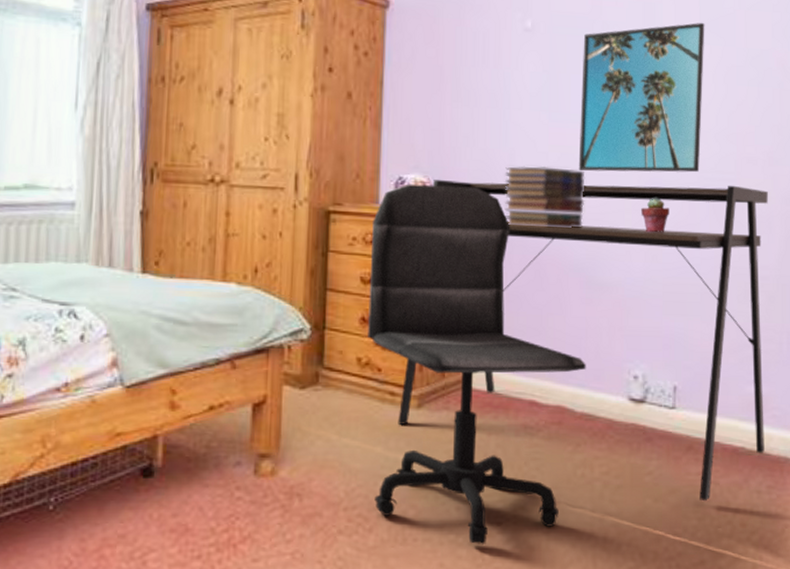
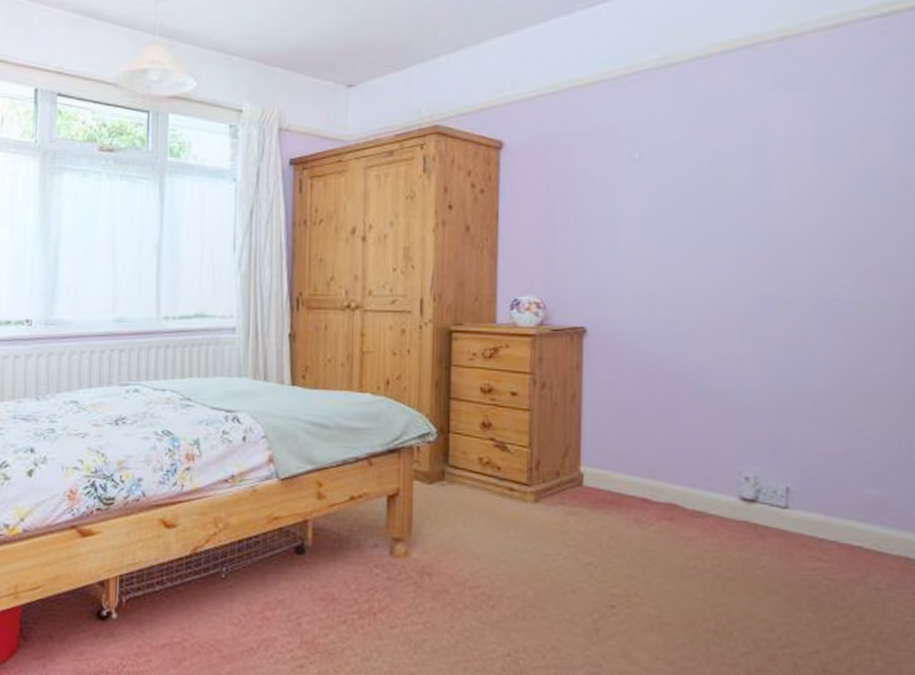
office chair: present [368,184,586,544] -> none [488,305,697,624]
desk: present [397,180,768,502] -> none [516,297,887,596]
book stack: present [504,166,585,228] -> none [614,285,694,341]
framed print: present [578,22,705,173] -> none [687,142,818,289]
potted succulent: present [641,198,670,233] -> none [751,312,781,345]

